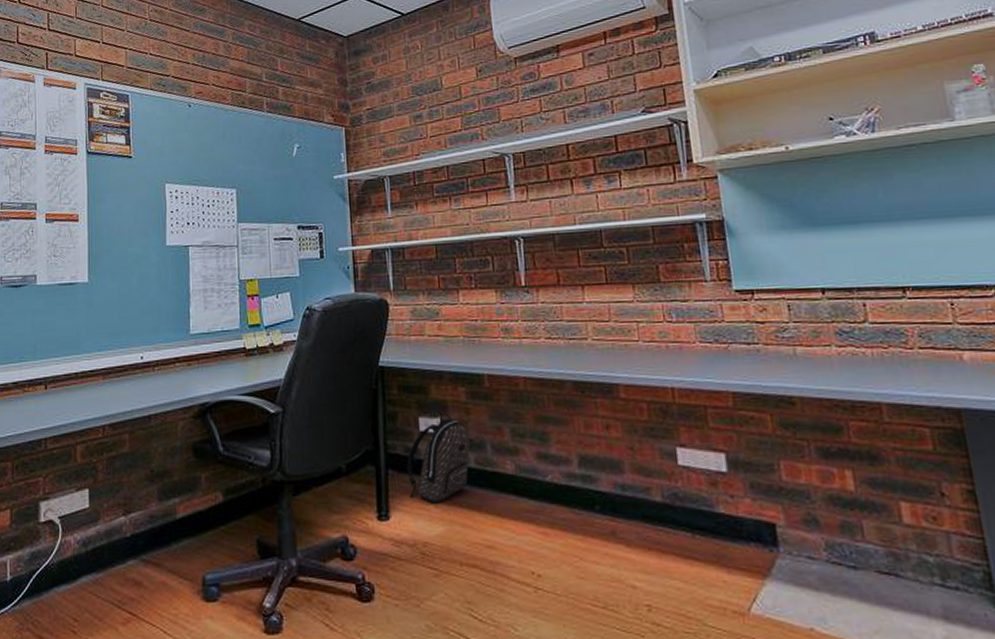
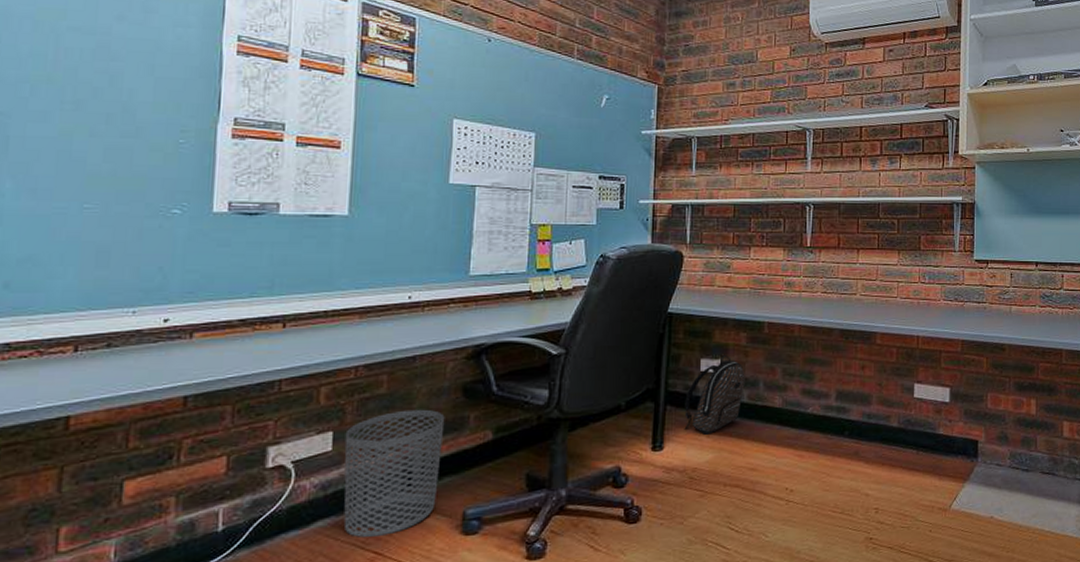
waste bin: none [98,468,180,596] -> present [343,409,445,537]

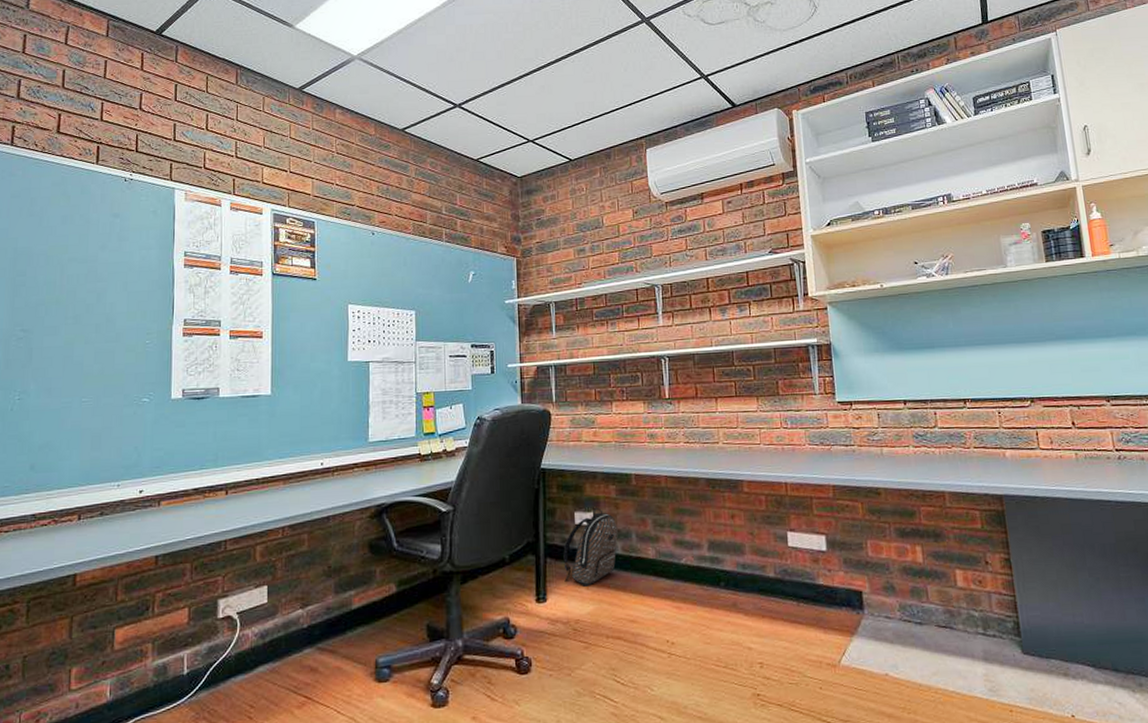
waste bin: present [343,409,445,537] -> none [277,564,356,682]

